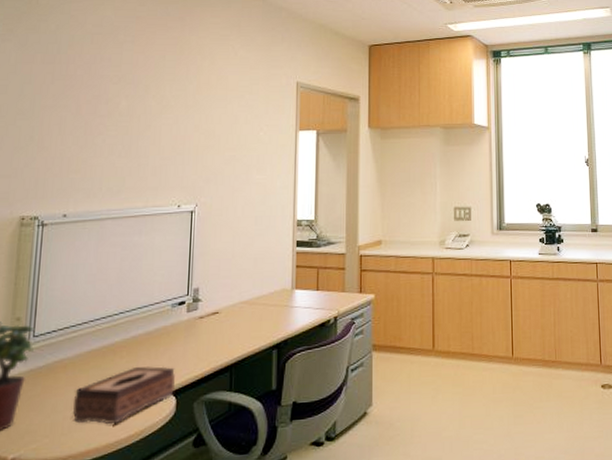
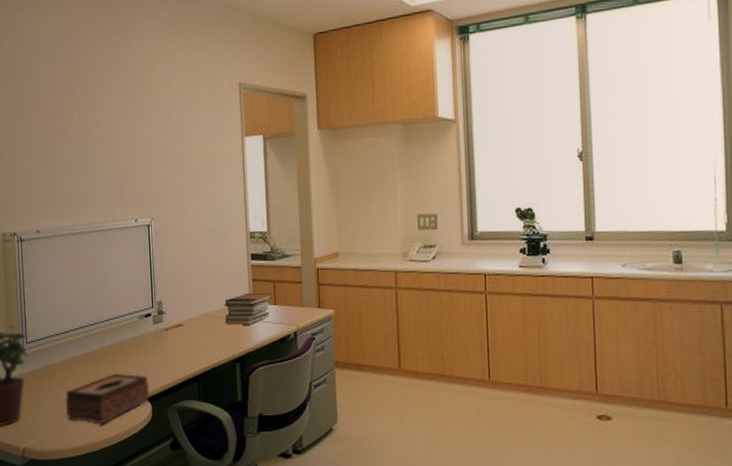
book stack: none [265,279,314,312] -> present [224,293,272,325]

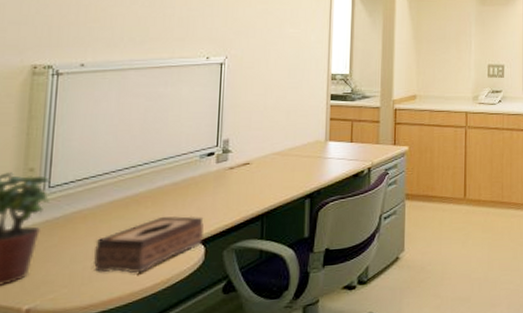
book stack: present [224,293,272,325] -> none [298,132,348,163]

